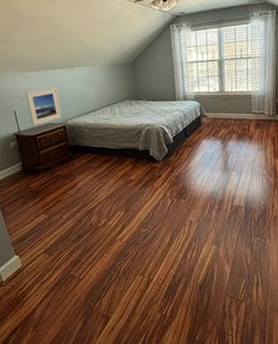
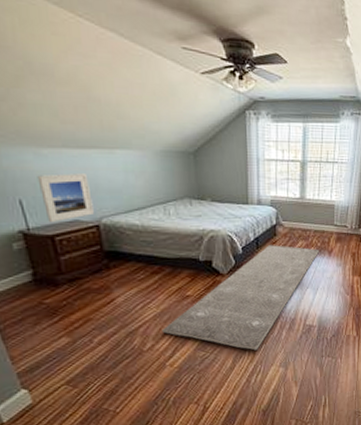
rug: none [112,133,241,229] -> present [161,244,320,351]

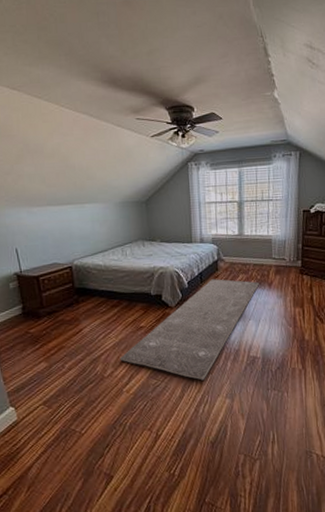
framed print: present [37,173,94,223] -> none [29,225,68,266]

